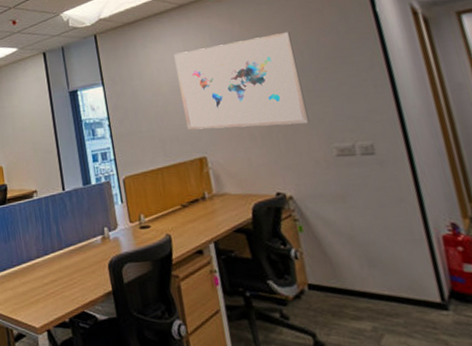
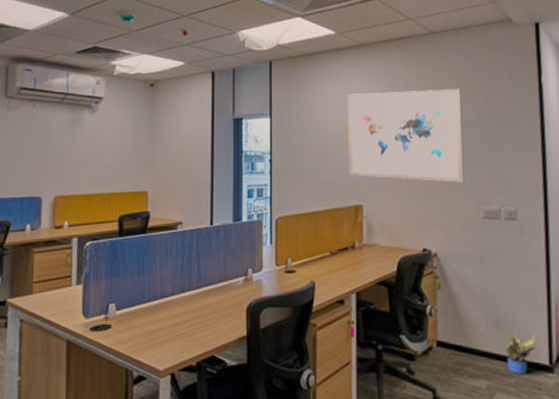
potted plant: none [386,270,423,314] -> present [505,334,537,375]

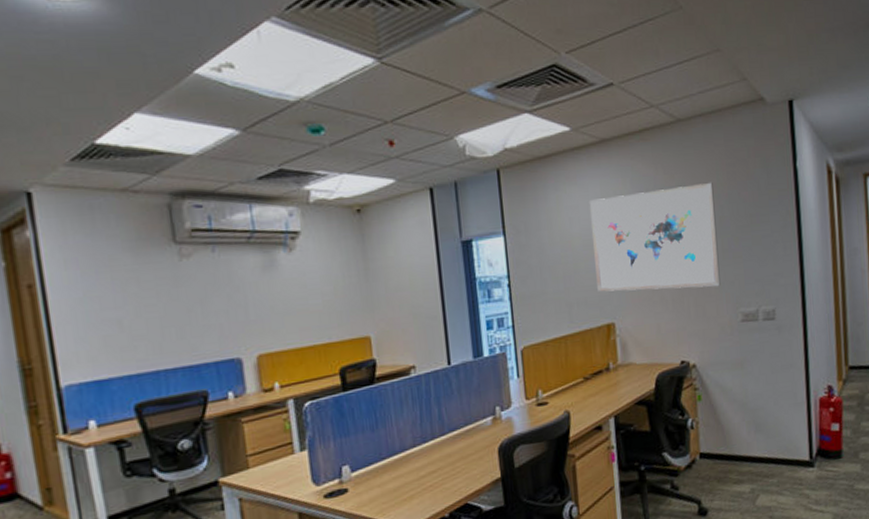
potted plant: present [505,334,537,375] -> none [767,432,798,474]

